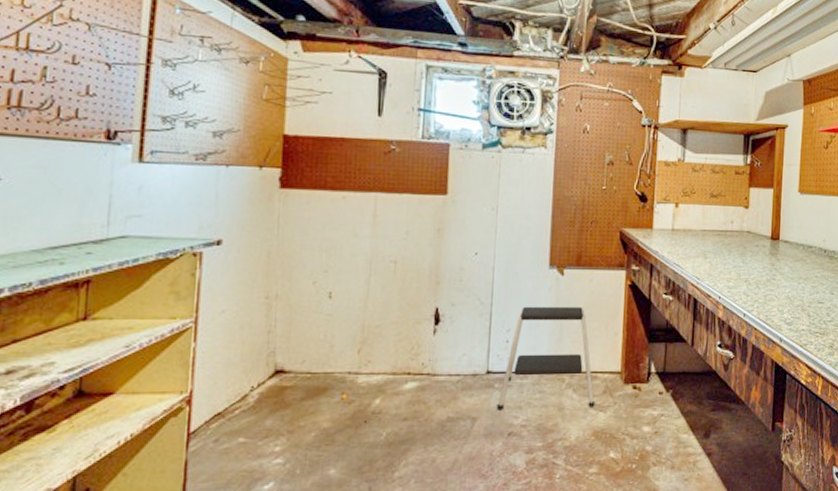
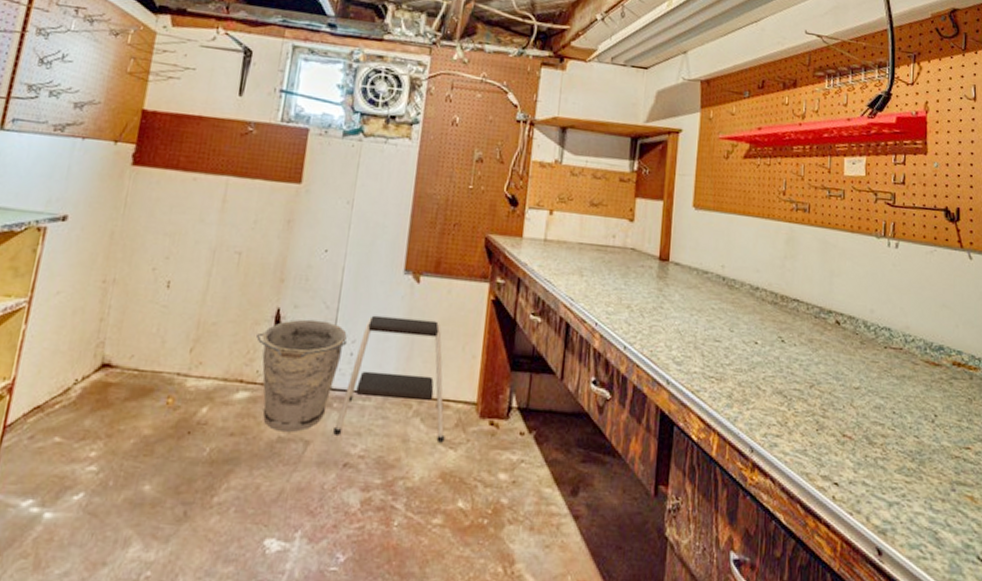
bucket: none [419,315,503,412] -> present [256,319,348,432]

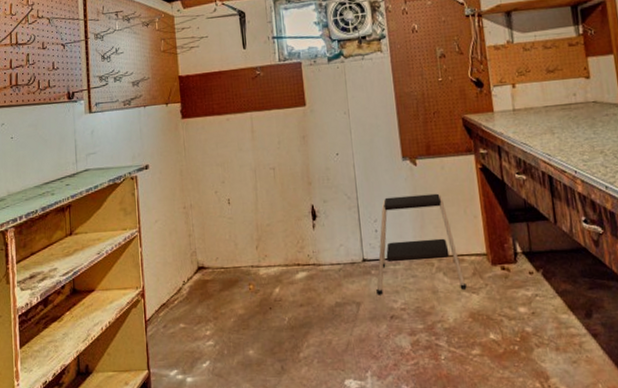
bucket: present [256,319,348,432] -> none [301,208,371,298]

